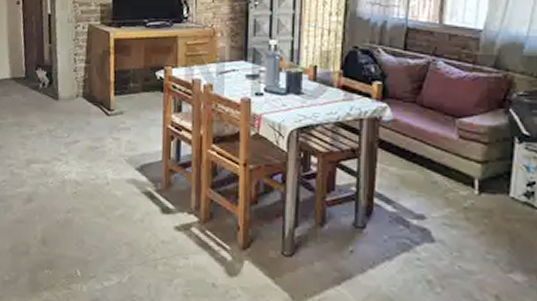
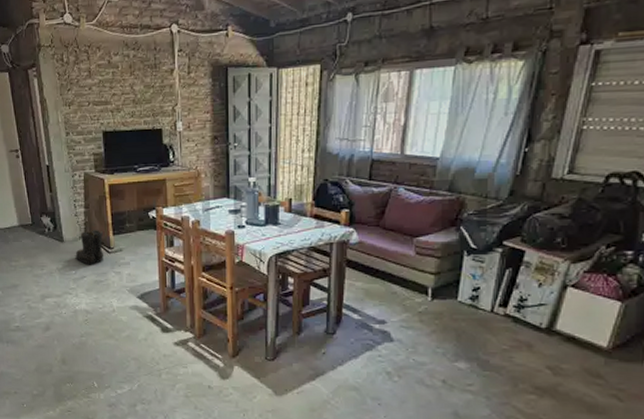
boots: none [68,88,104,128] -> present [74,230,104,265]

